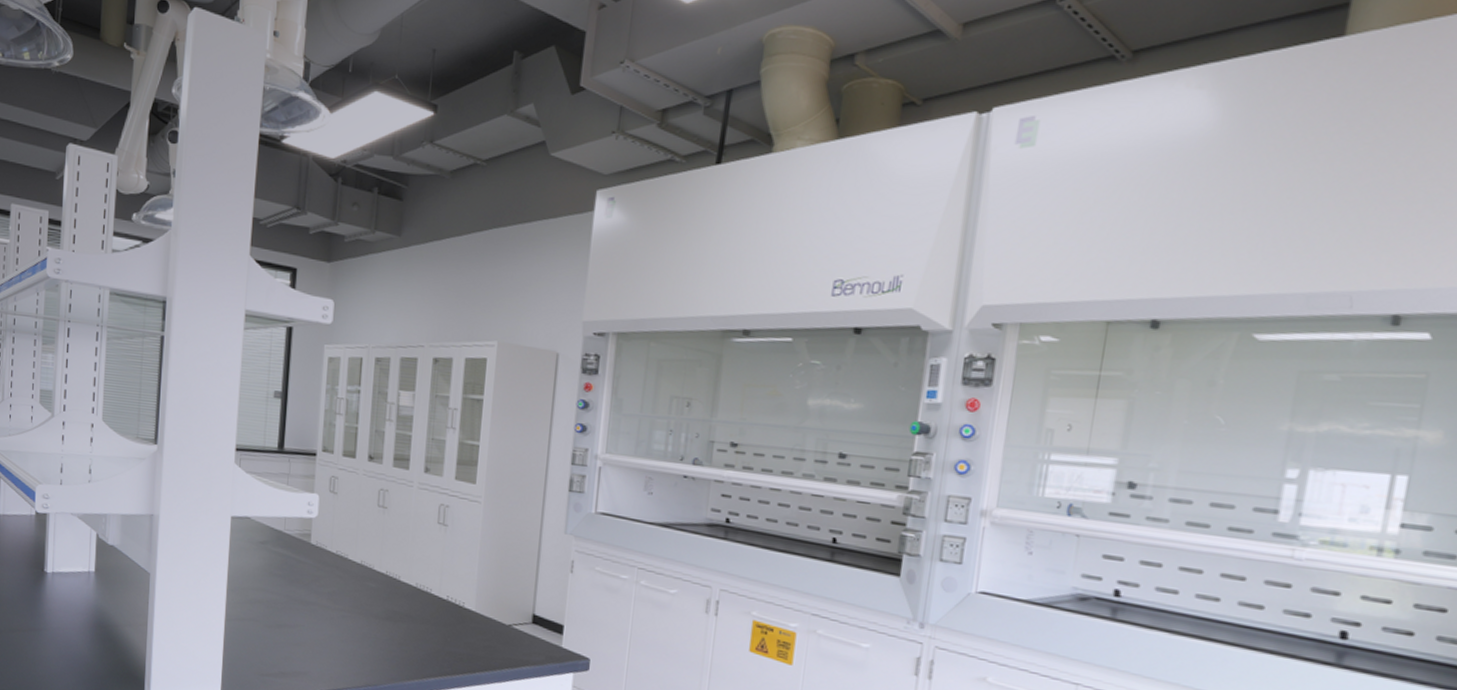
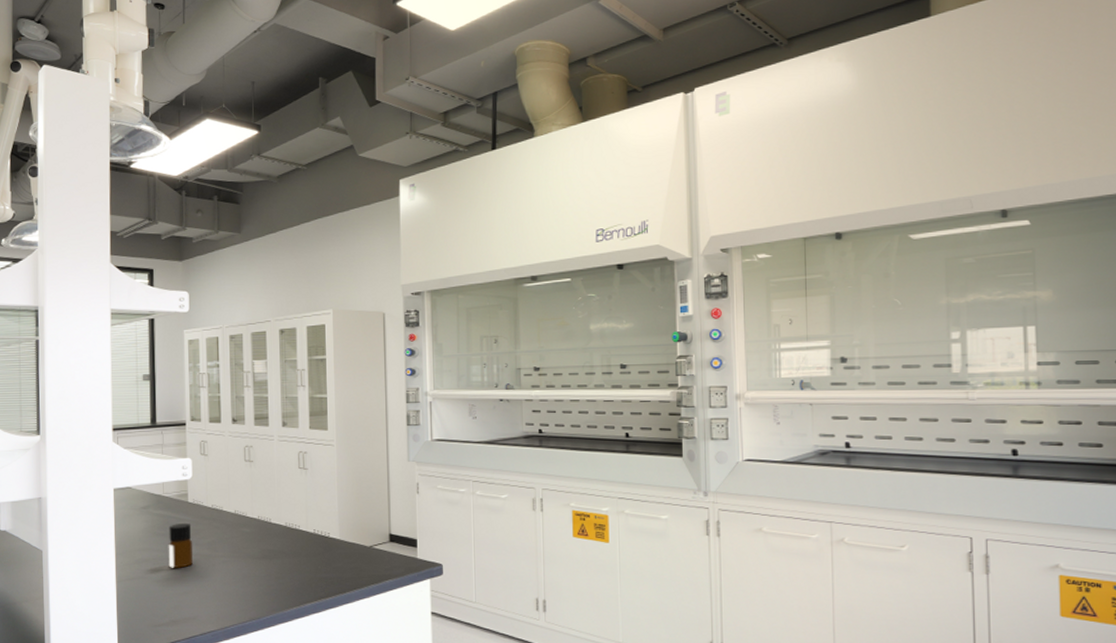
bottle: none [283,565,312,616] -> present [168,522,193,568]

